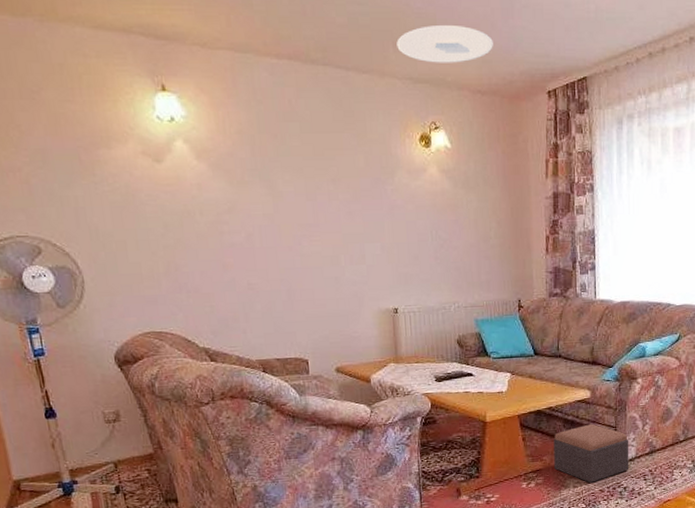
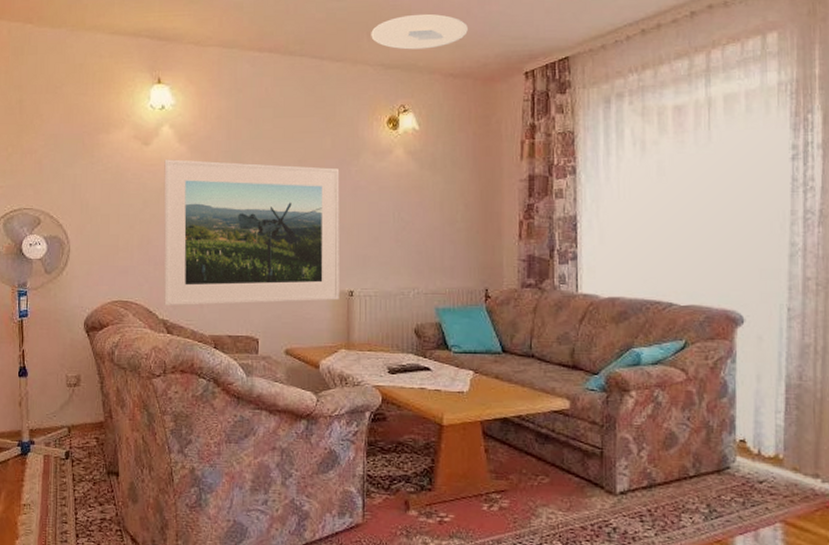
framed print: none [182,178,385,334] -> present [163,159,340,306]
footstool: present [553,424,629,483] -> none [523,441,620,516]

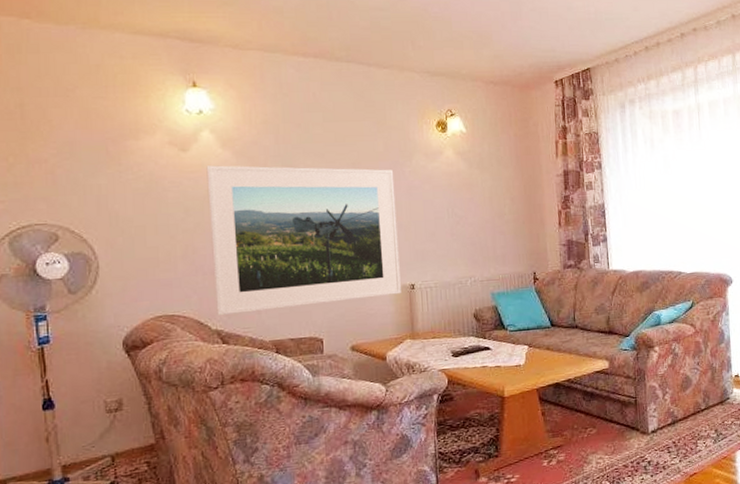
ceiling light: present [371,14,468,50] -> none [415,27,504,59]

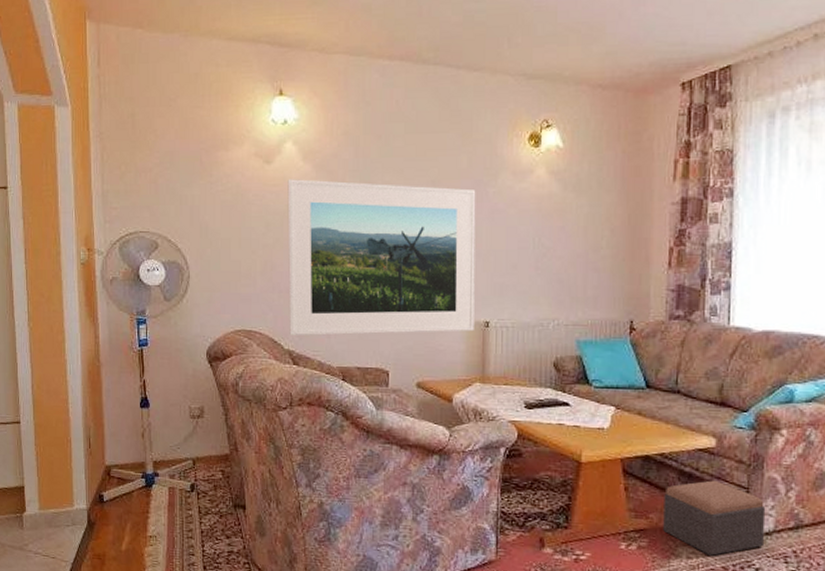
footstool: none [573,395,652,458] -> present [663,480,766,556]

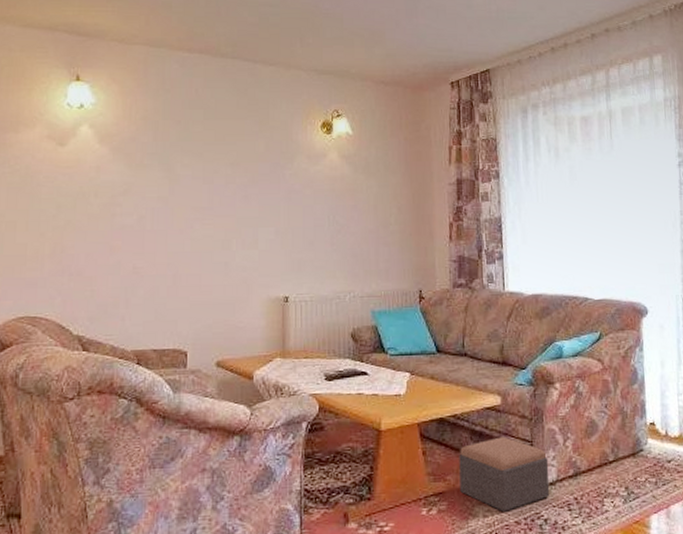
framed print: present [287,179,476,336] -> none [79,161,274,321]

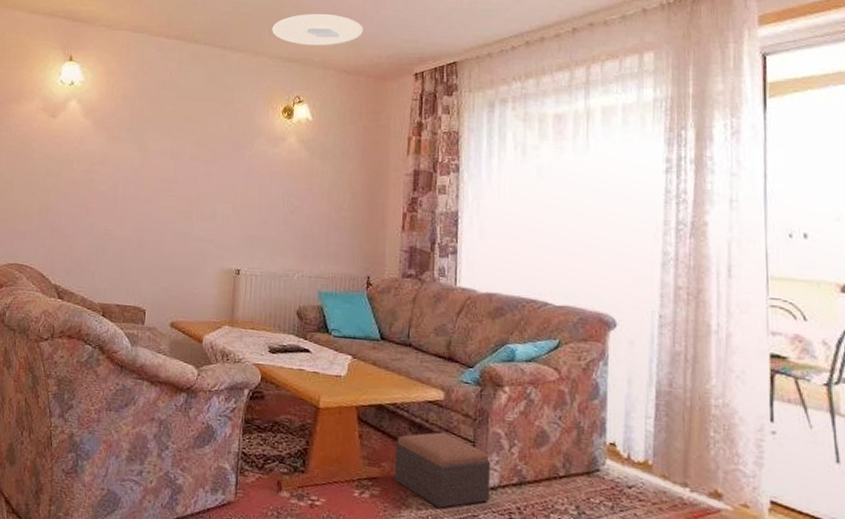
ceiling light: none [304,24,397,57] -> present [272,14,363,46]

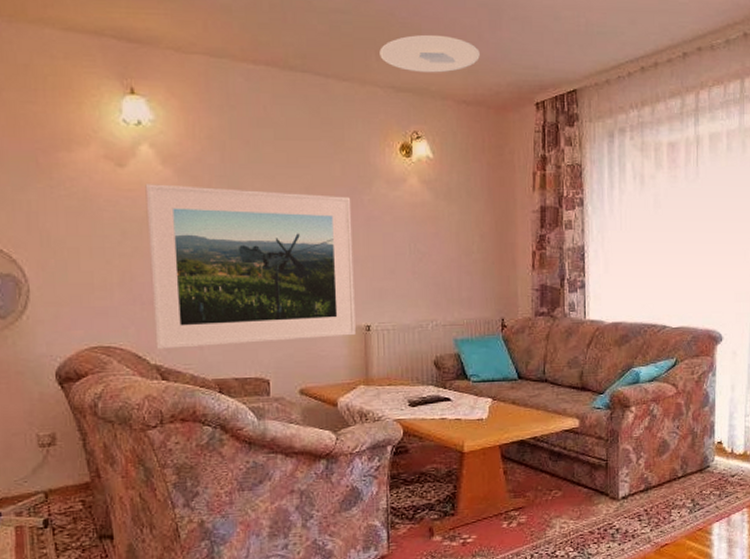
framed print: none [57,132,235,278] -> present [145,184,356,350]
footstool: present [395,432,491,508] -> none [538,456,622,523]

